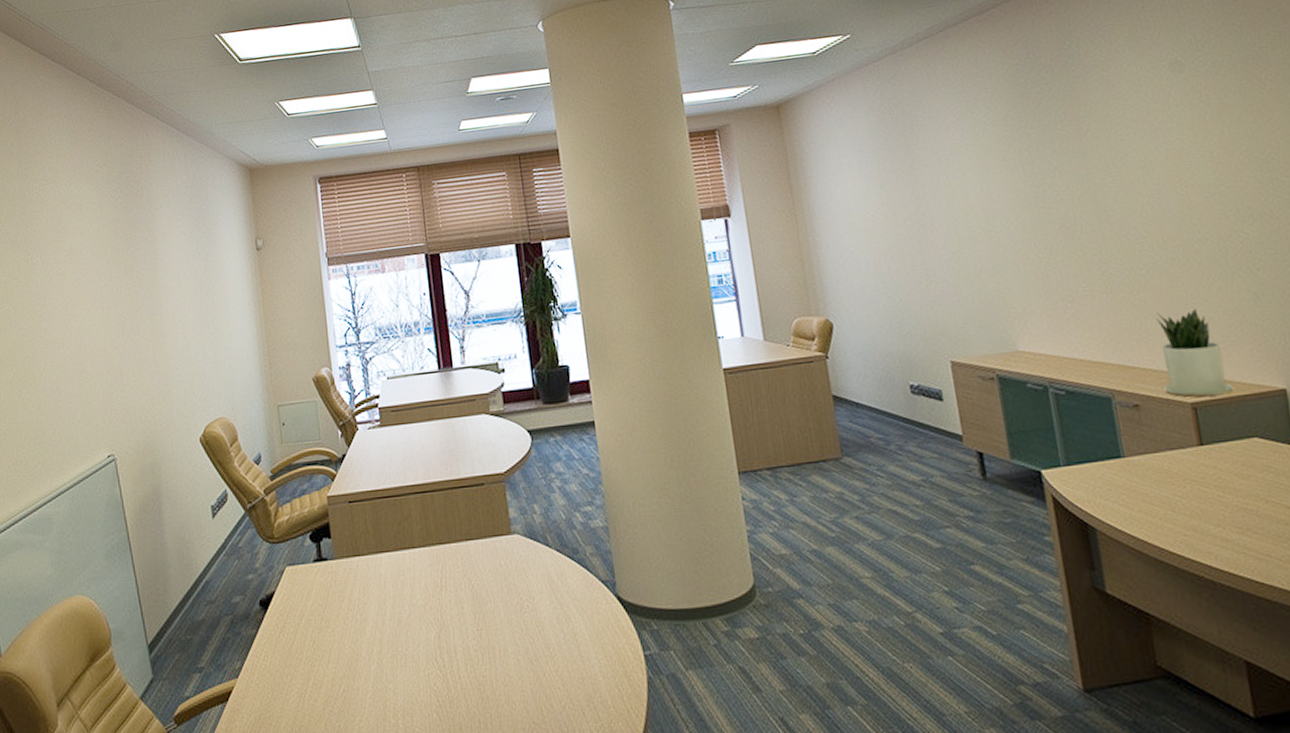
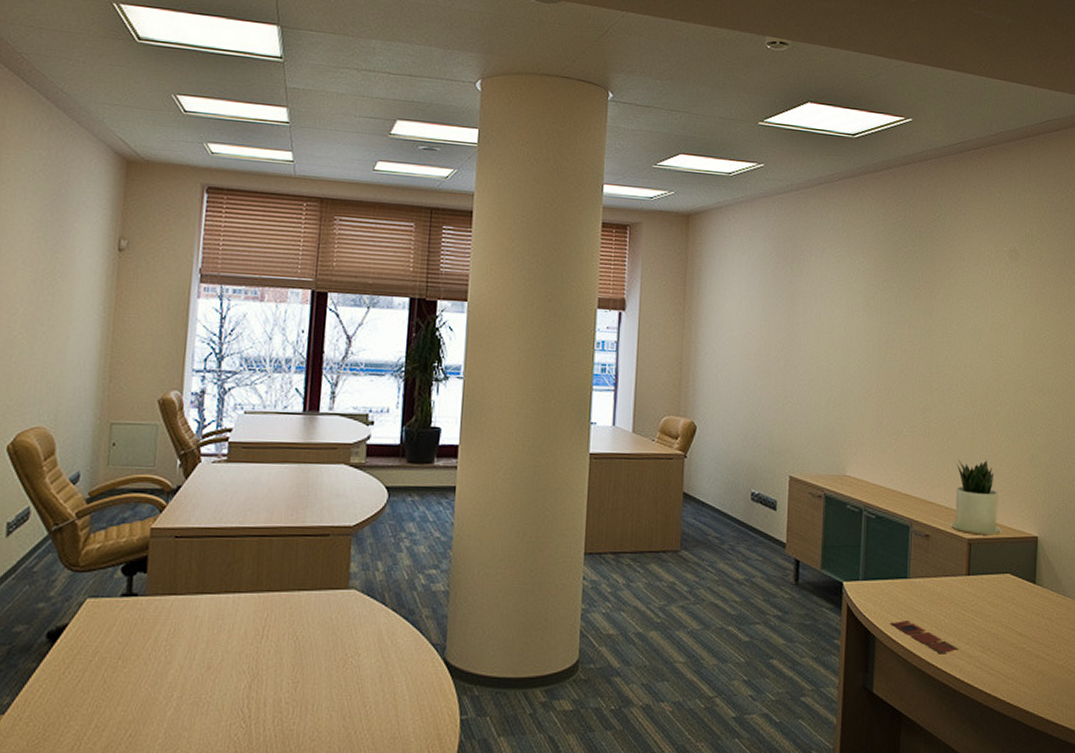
papers: none [1110,506,1209,542] -> present [889,621,960,654]

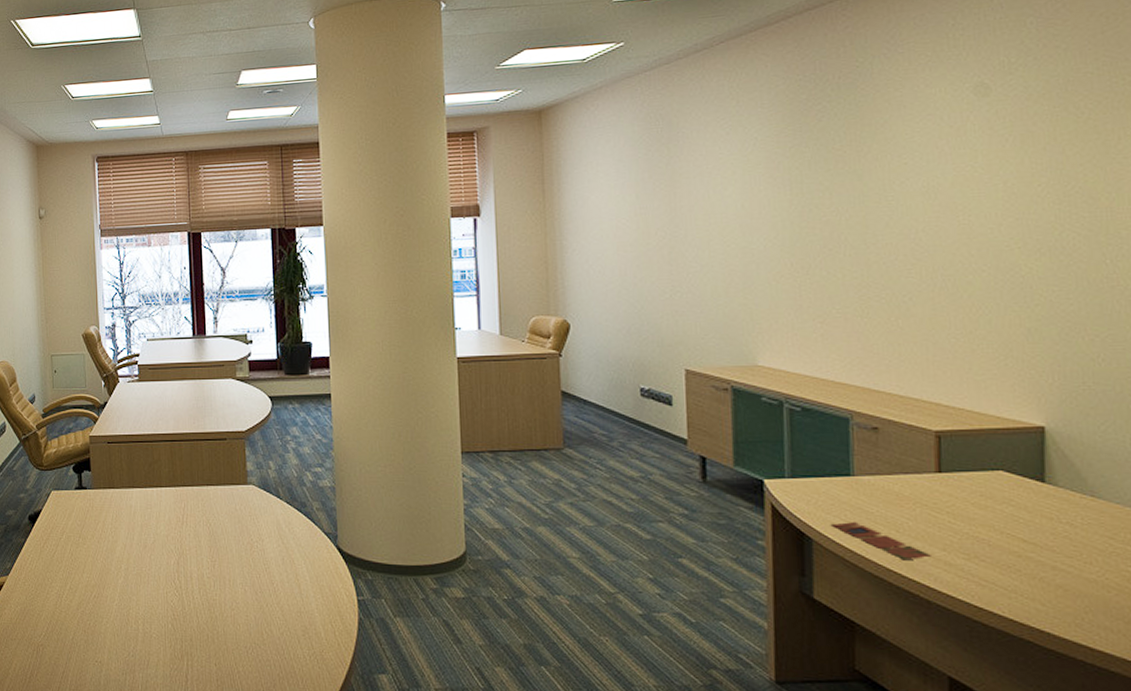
planter: present [950,459,1002,535] -> none [907,339,986,426]

